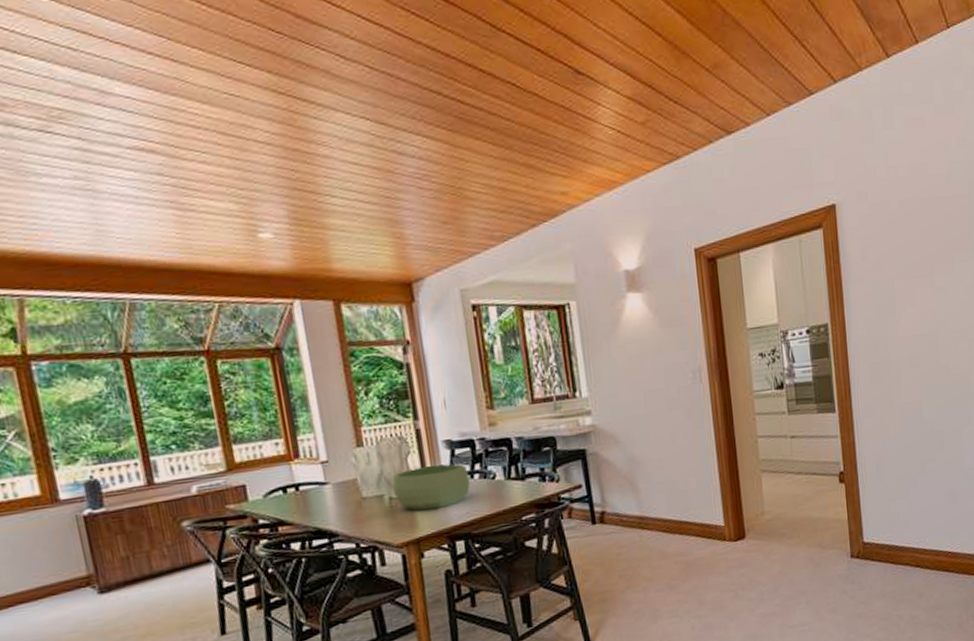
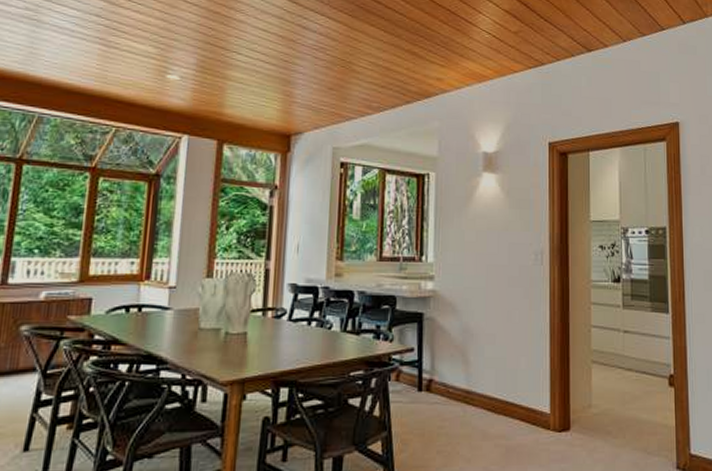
decorative bowl: present [392,463,470,511] -> none [230,307,307,350]

